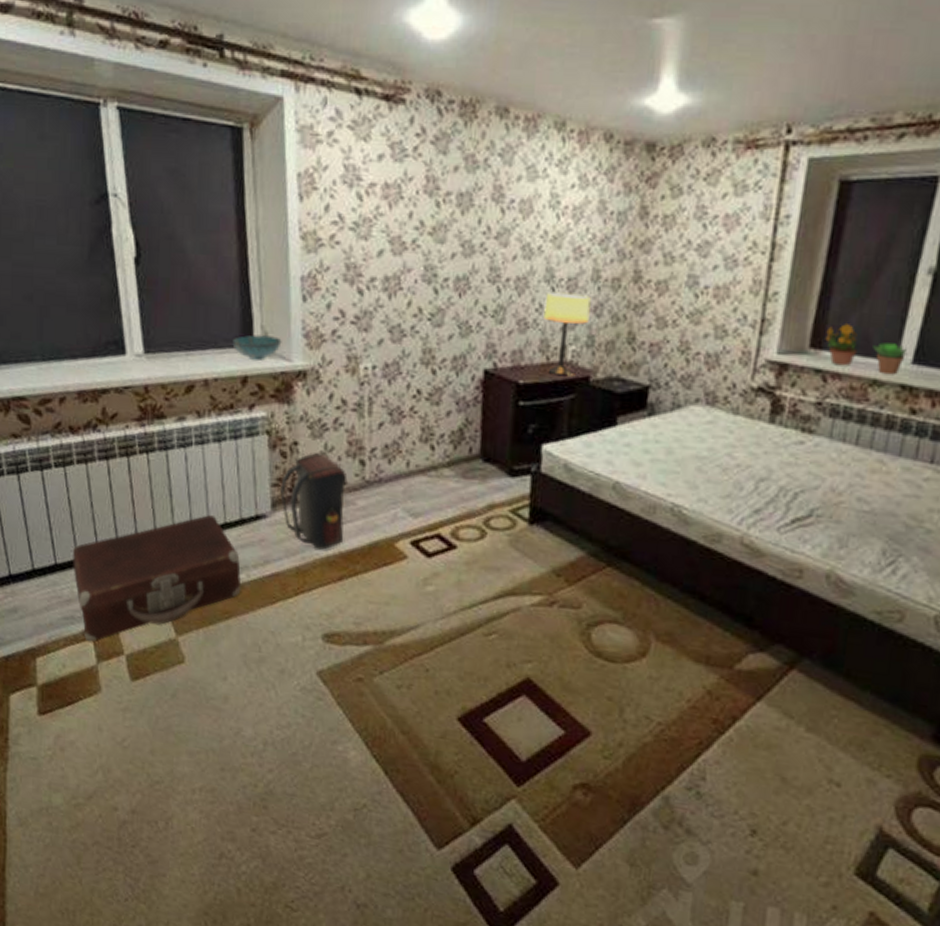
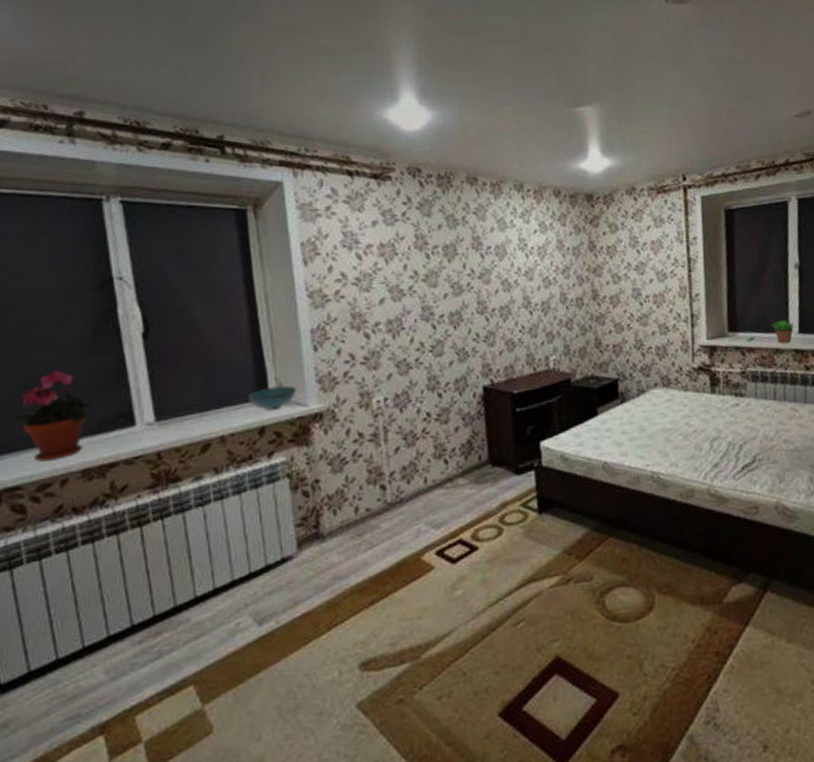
potted plant: none [20,286,87,378] -> present [14,370,91,462]
suitcase: present [72,514,241,641] -> none [77,567,271,738]
satchel: present [280,452,348,550] -> none [305,485,371,579]
table lamp: present [543,292,591,377] -> none [526,314,563,382]
flowerpot: present [825,324,858,367] -> none [737,311,761,342]

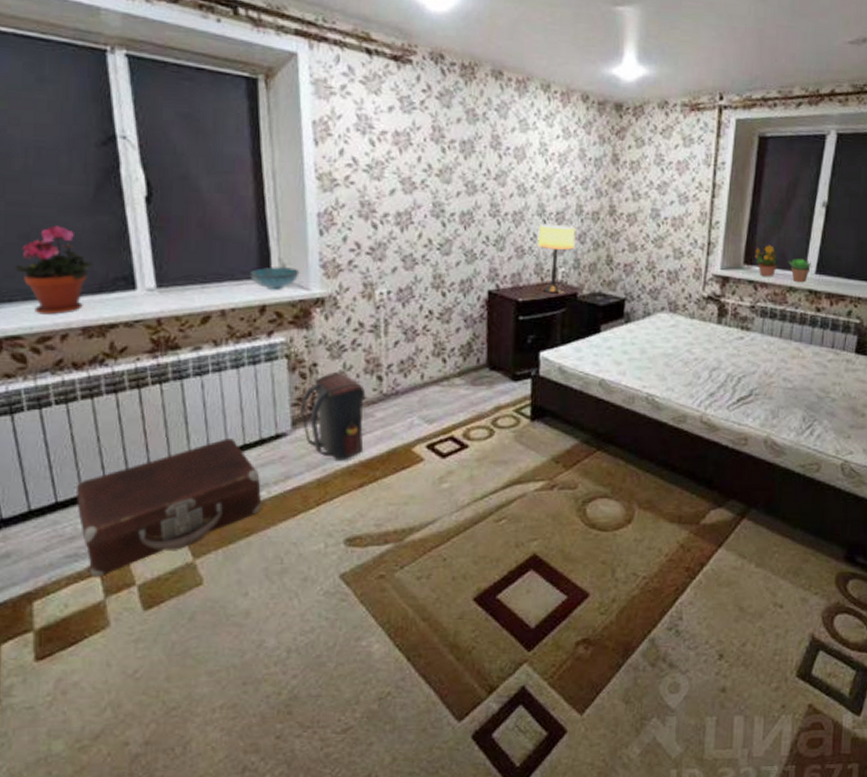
suitcase: none [77,567,271,738] -> present [75,437,262,576]
satchel: none [305,485,371,579] -> present [300,371,366,461]
table lamp: none [526,314,563,382] -> present [537,224,576,294]
flowerpot: none [737,311,761,342] -> present [755,245,778,277]

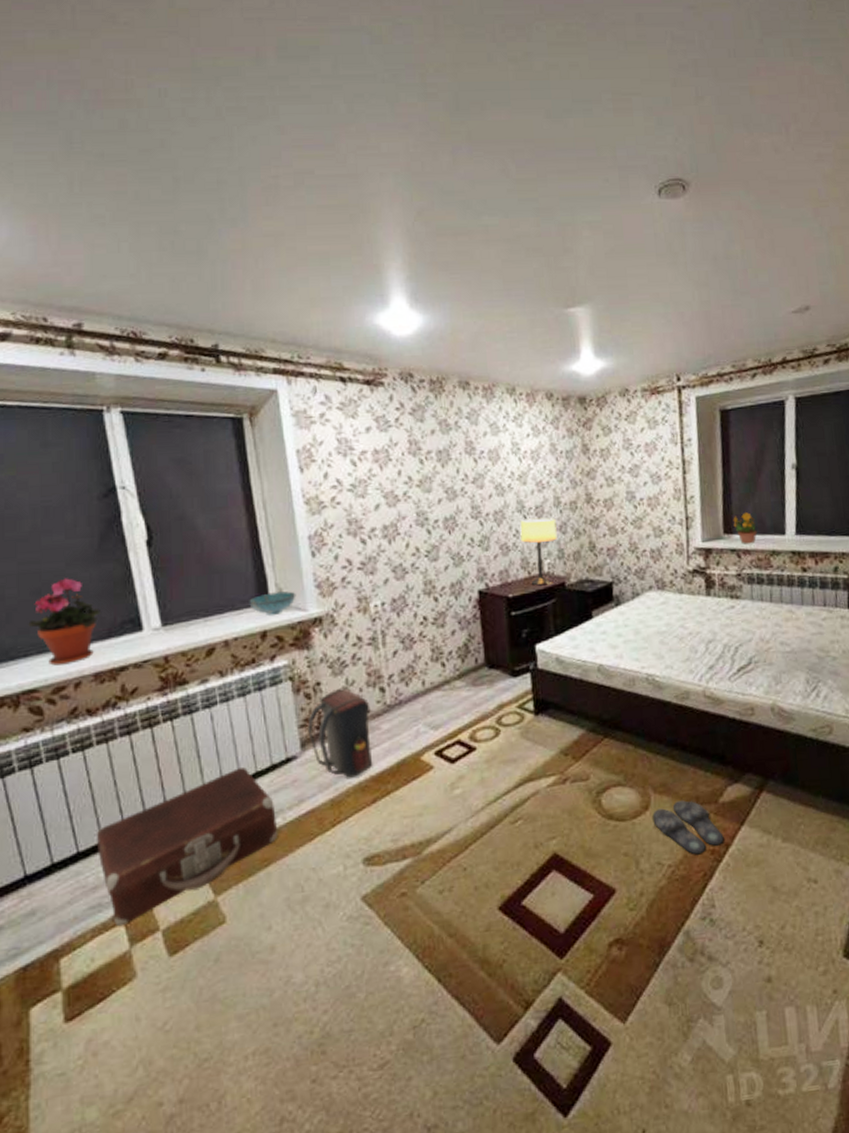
slippers: none [634,517,700,570] -> present [652,799,724,855]
succulent plant: present [788,258,812,283] -> none [767,522,792,546]

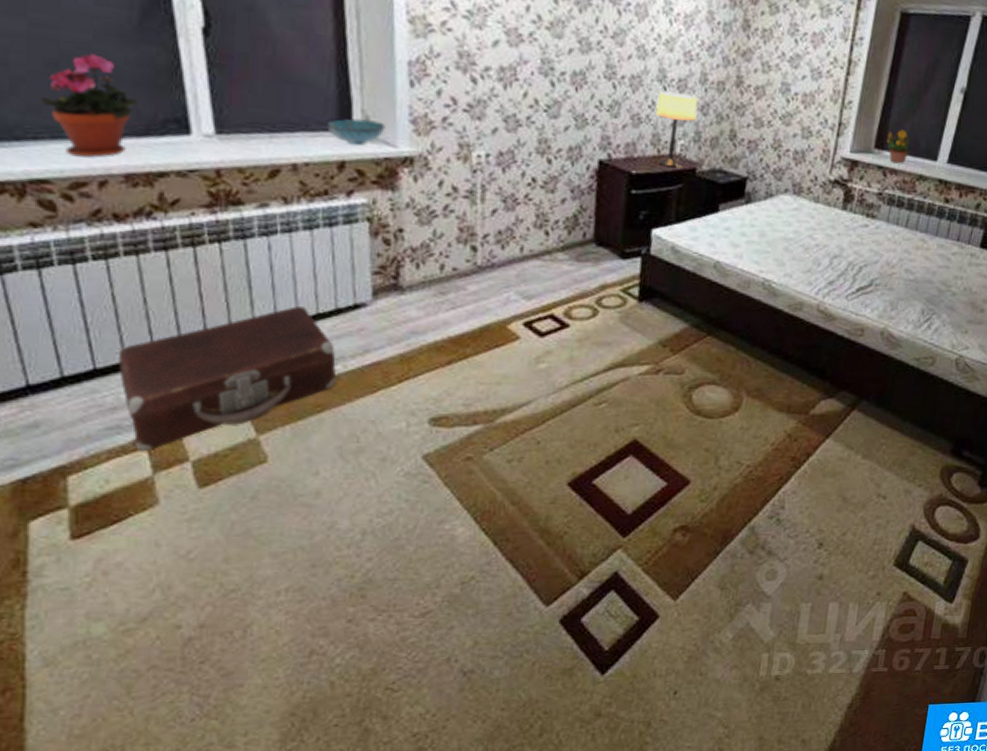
satchel: present [308,687,372,778] -> none [382,238,458,336]
slippers: present [652,799,724,855] -> none [740,406,807,460]

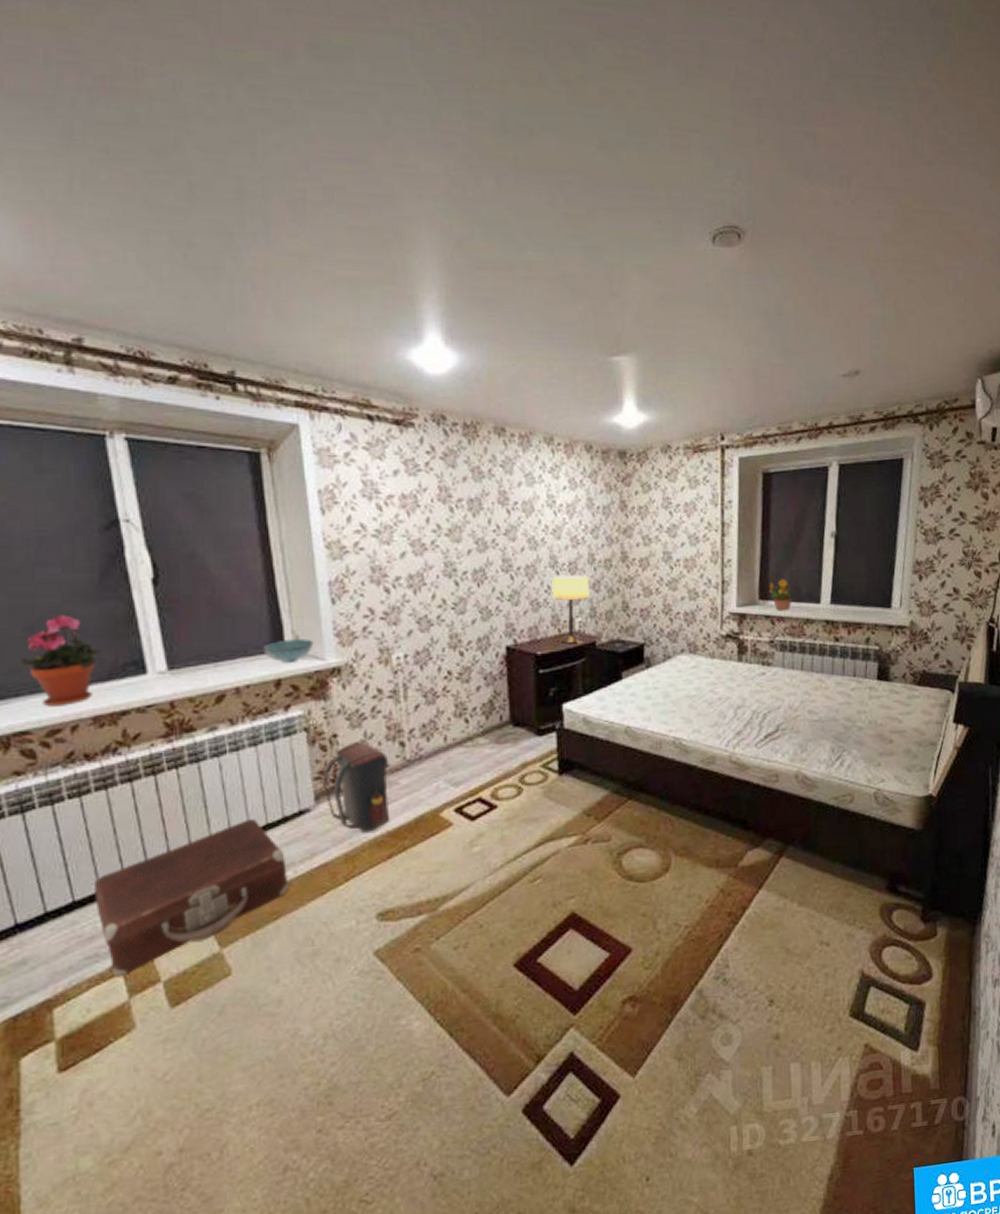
satchel: none [382,238,458,336] -> present [323,740,389,833]

